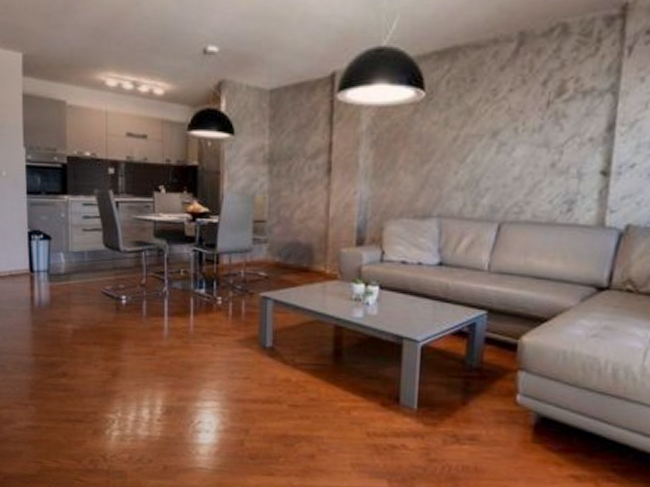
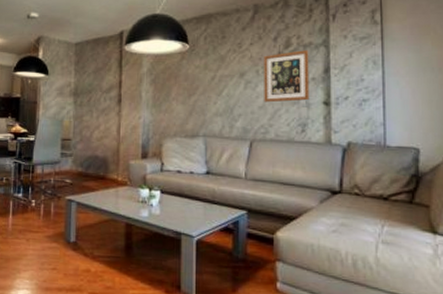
wall art: none [521,99,590,172] -> present [264,50,310,103]

